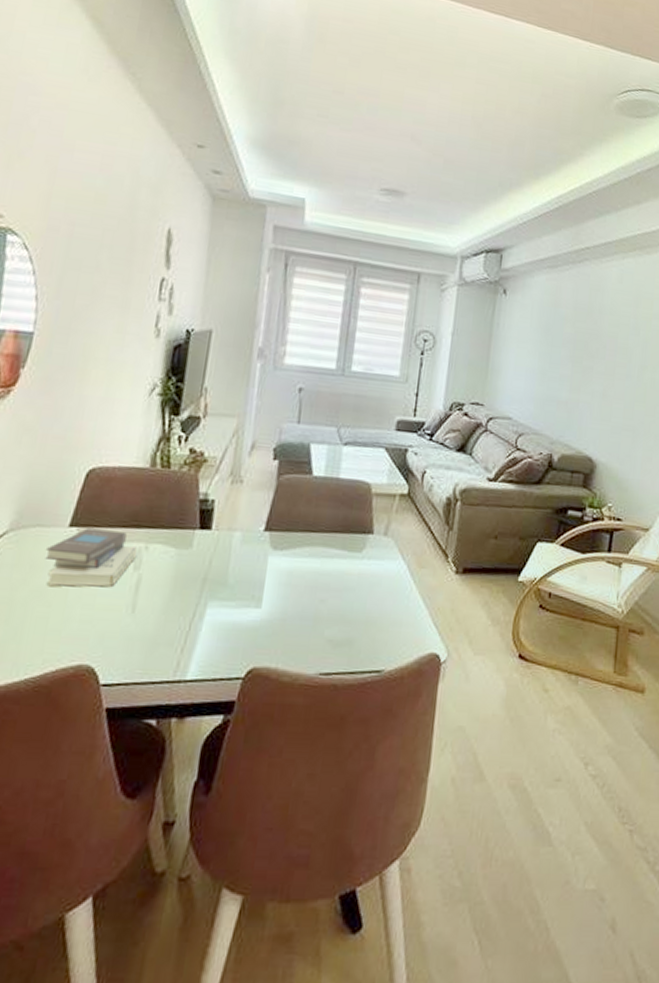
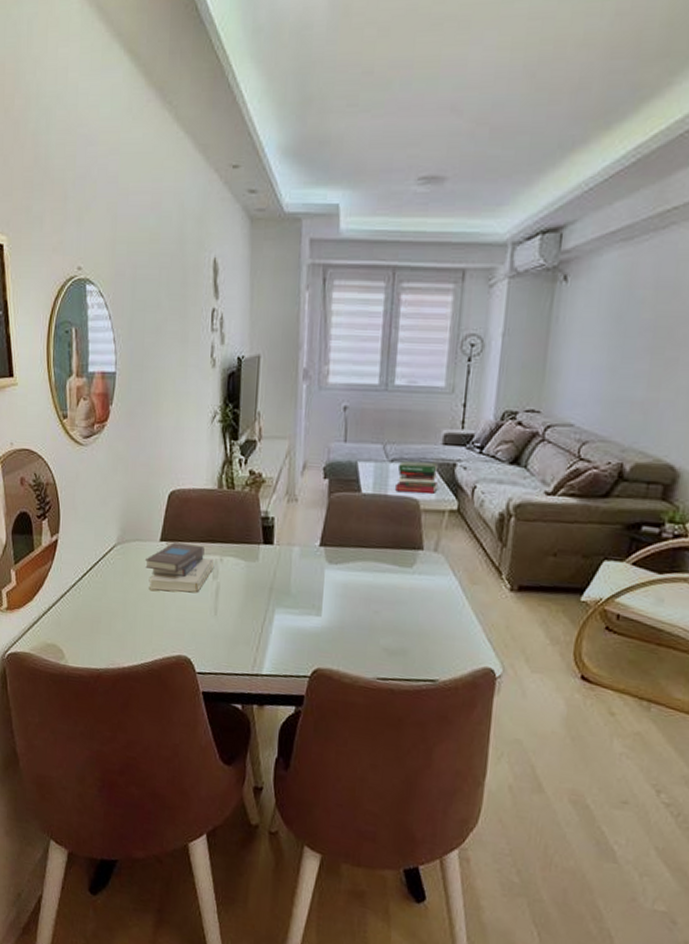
books: none [348,445,390,477] -> present [395,461,438,494]

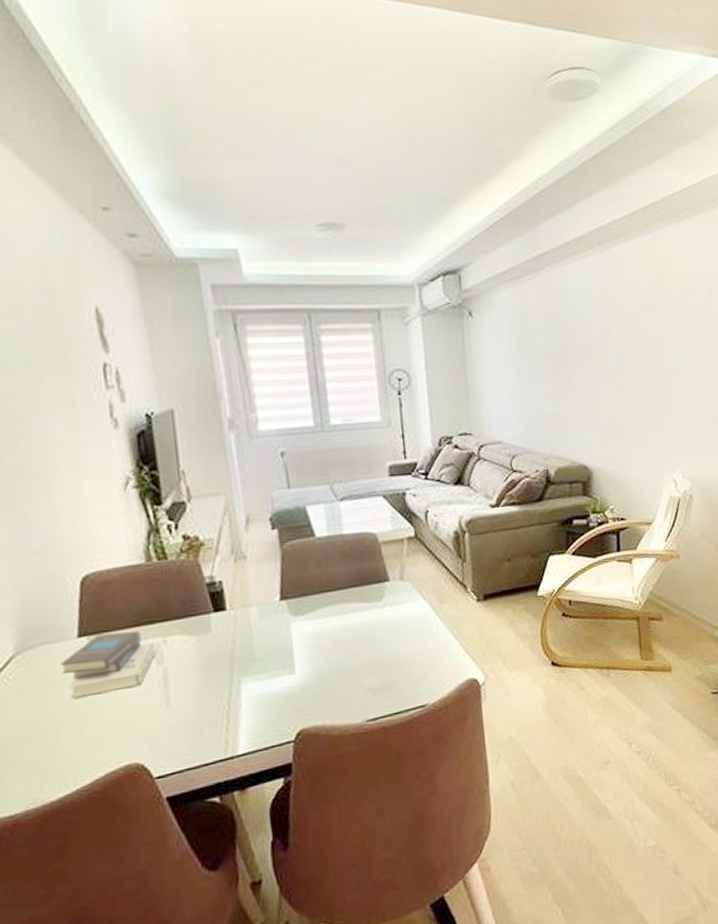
books: present [395,461,438,494] -> none [349,494,392,530]

